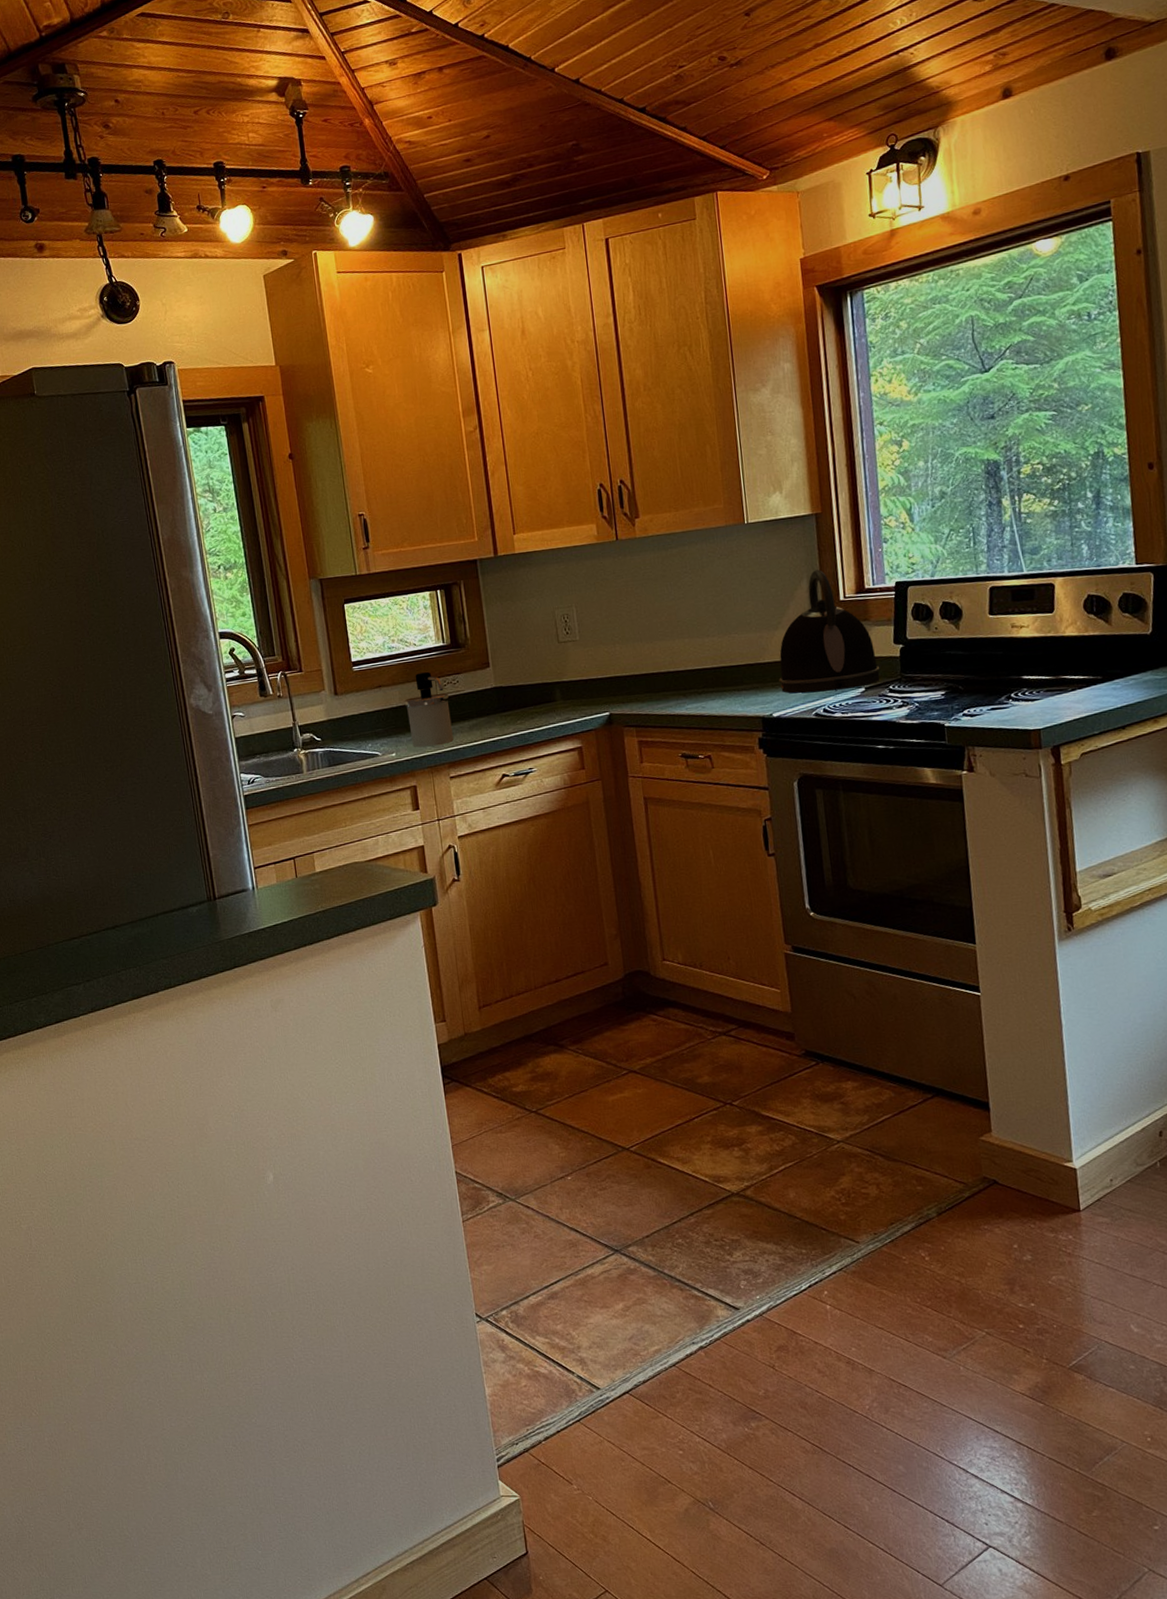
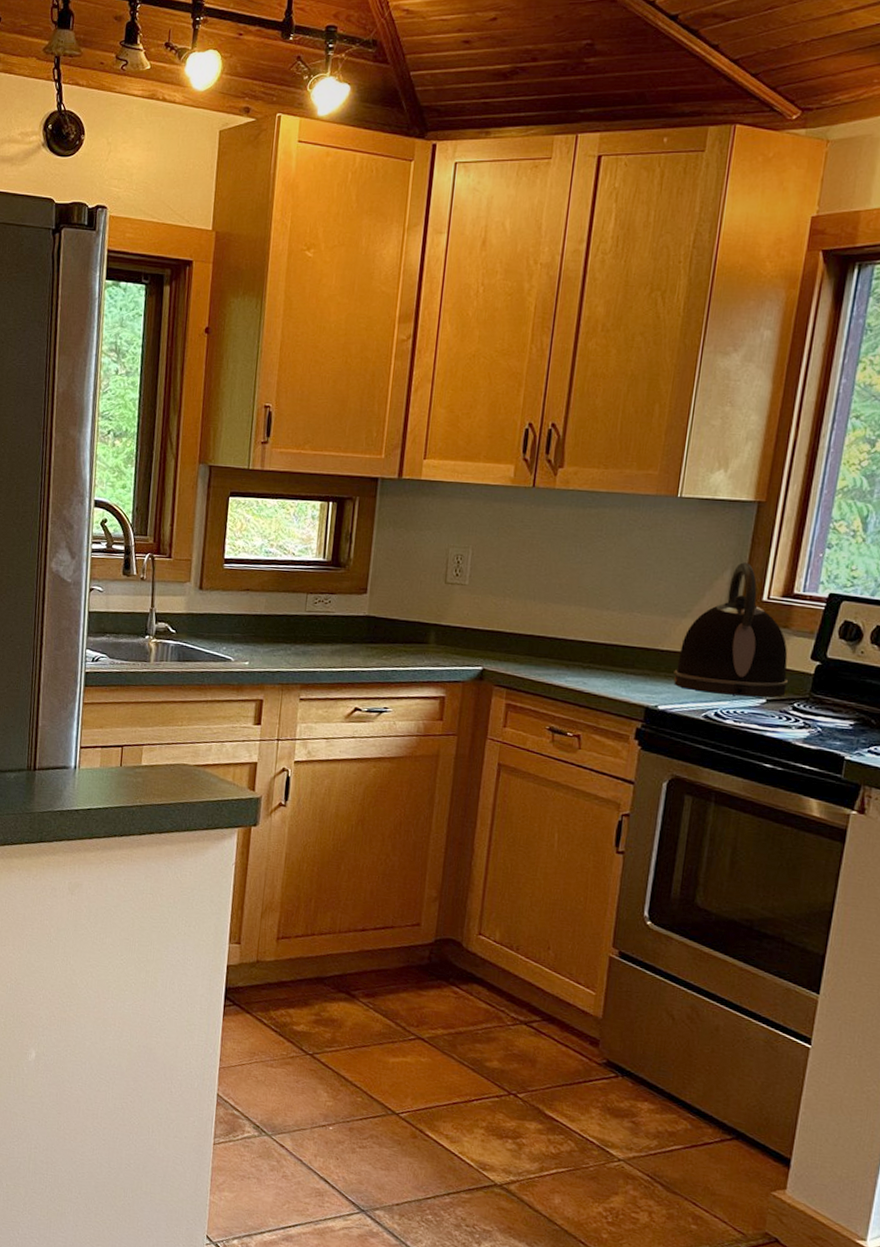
soap dispenser: present [404,672,454,748] -> none [268,584,318,664]

